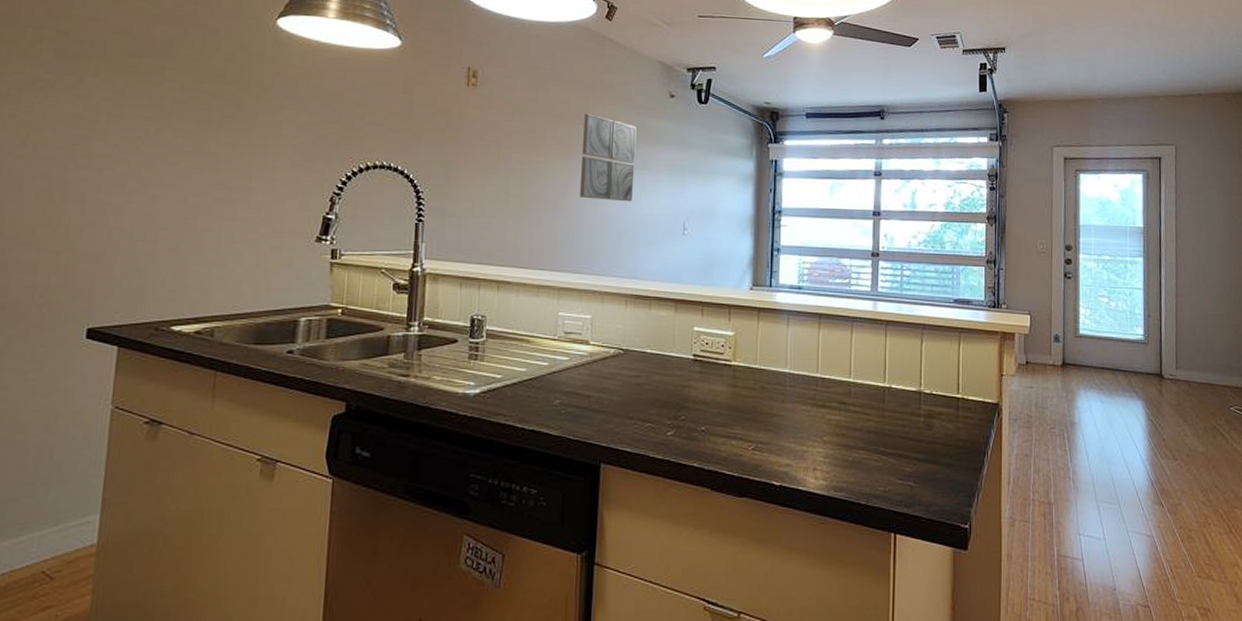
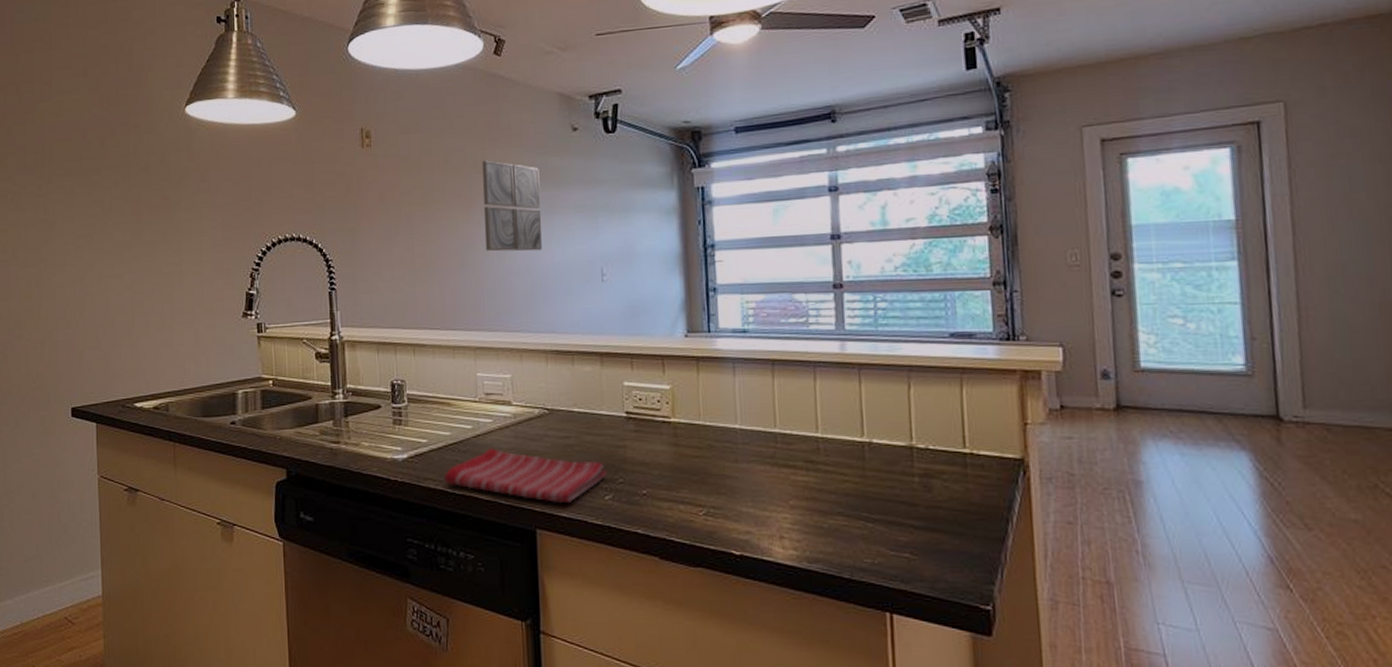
dish towel: none [515,385,672,438] -> present [444,448,608,503]

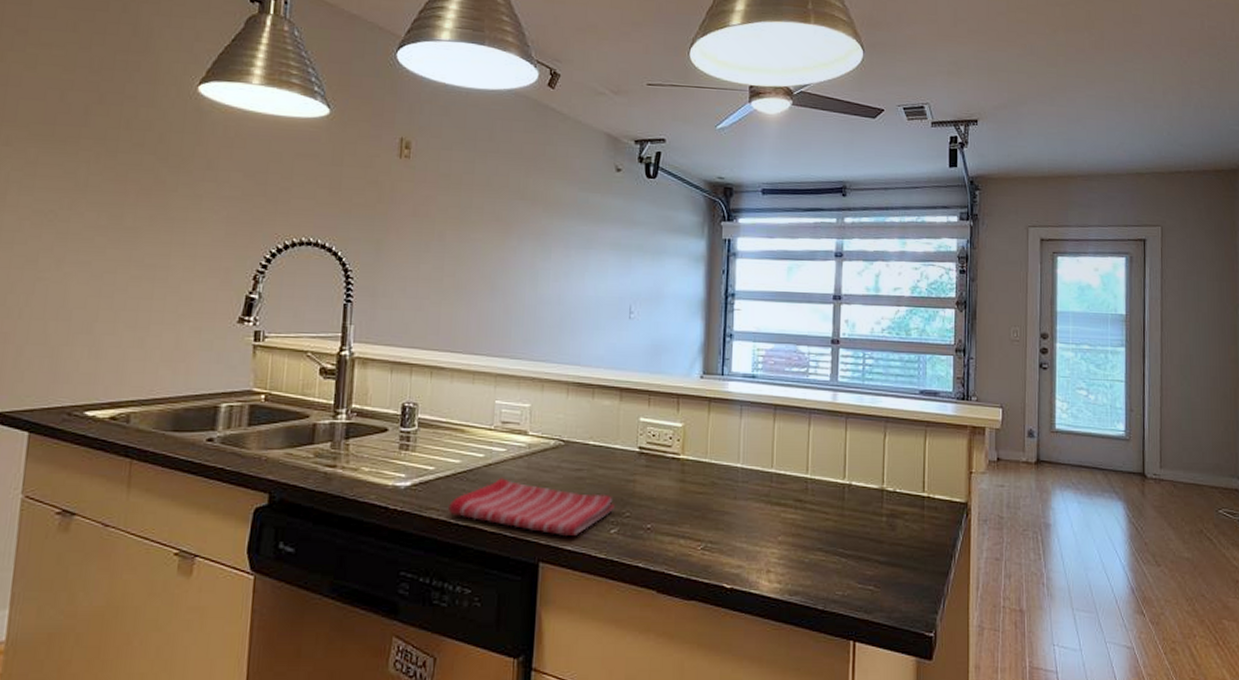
wall art: present [482,160,542,252] -> none [518,188,580,283]

